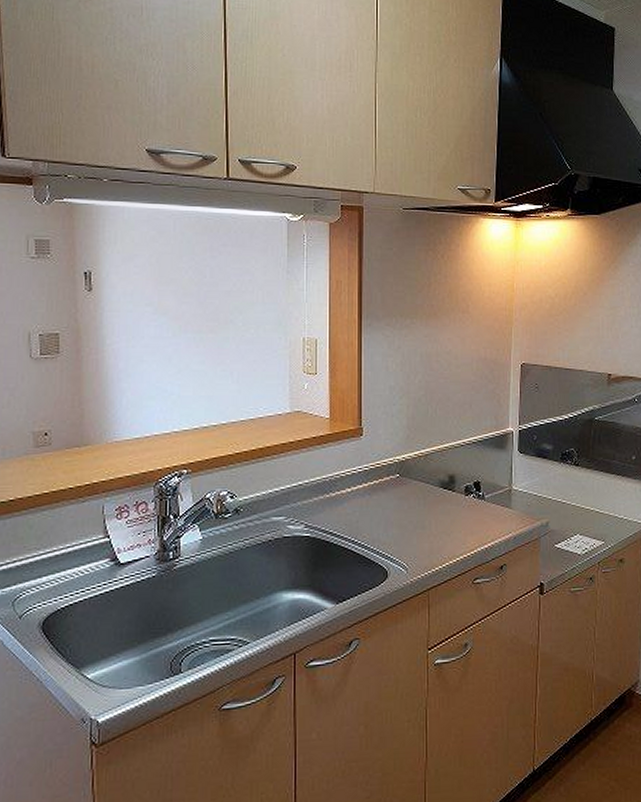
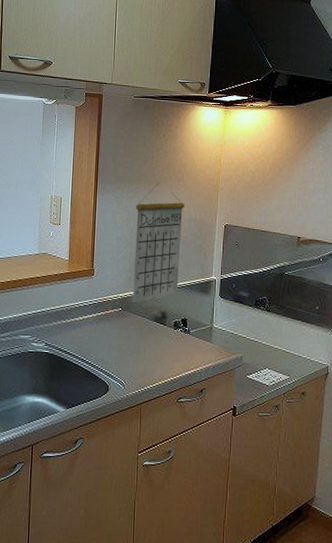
calendar: none [412,314,471,466] -> present [132,181,184,302]

